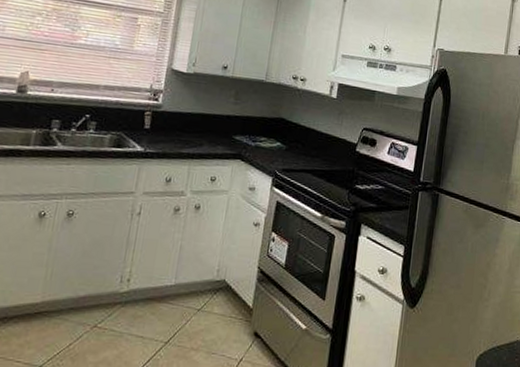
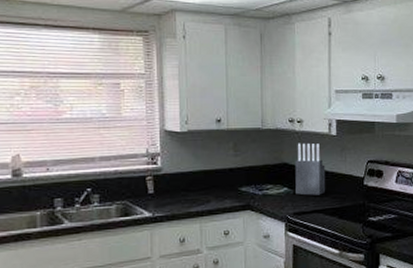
knife block: none [288,100,321,155] -> present [295,143,326,196]

